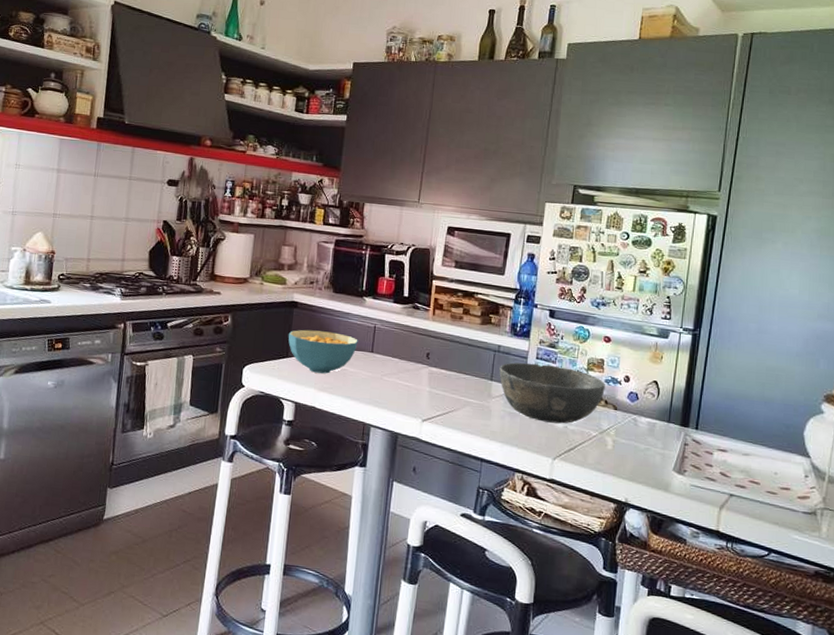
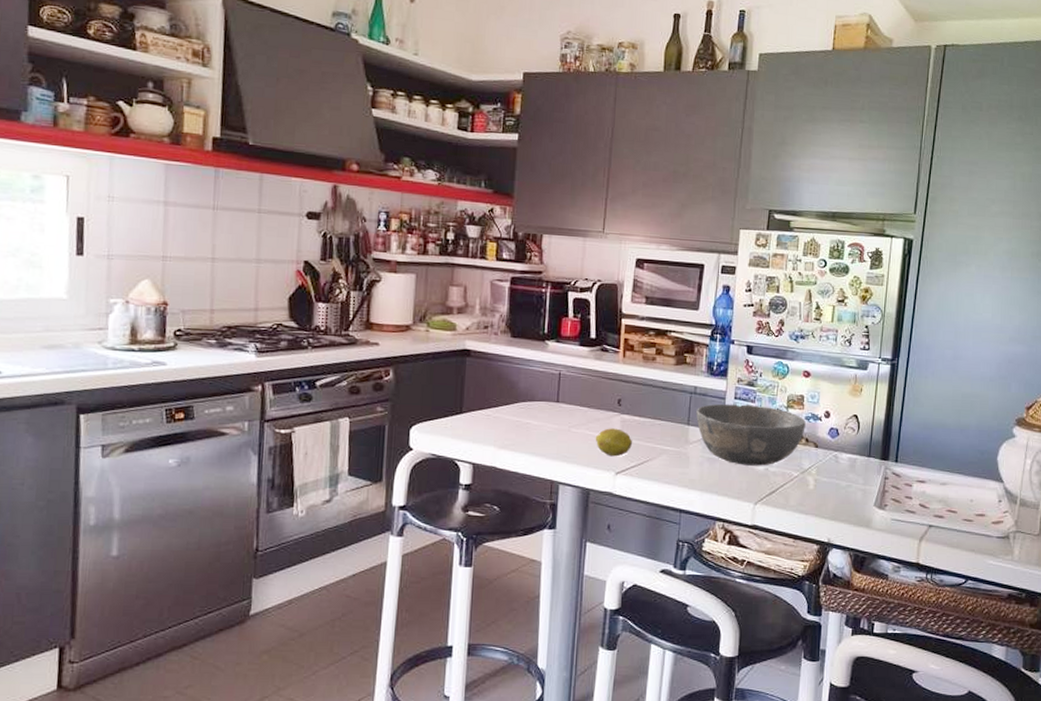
cereal bowl: present [288,329,358,374] -> none [461,381,542,429]
fruit: none [404,378,438,405] -> present [595,428,632,457]

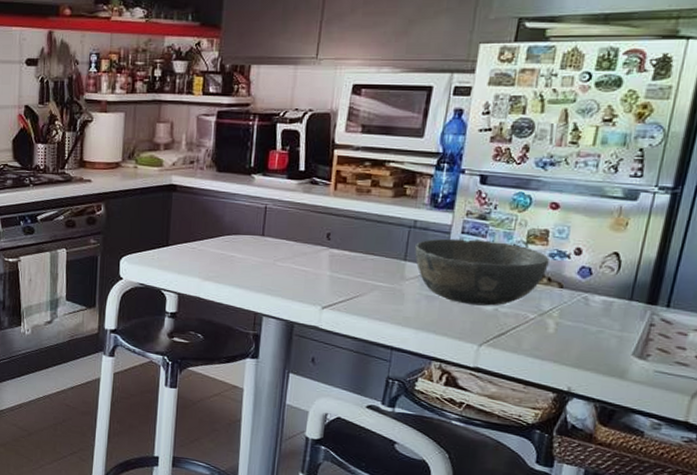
fruit: present [595,428,632,457] -> none [301,262,341,291]

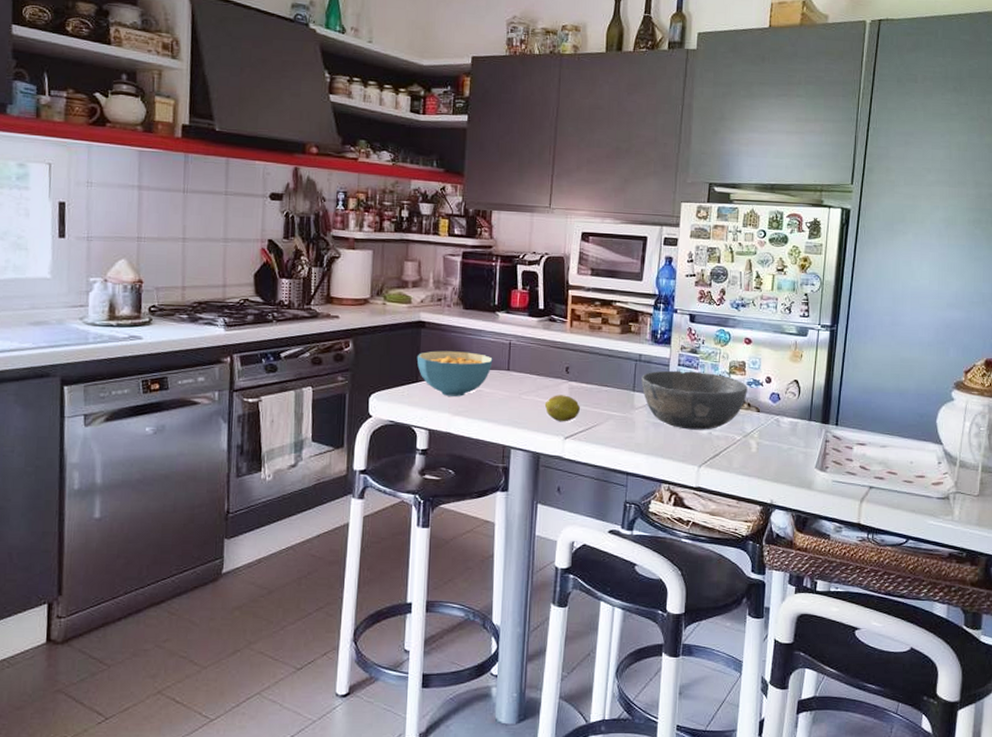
cereal bowl: none [167,215,247,262] -> present [416,351,493,397]
fruit: none [301,262,341,291] -> present [544,395,580,422]

